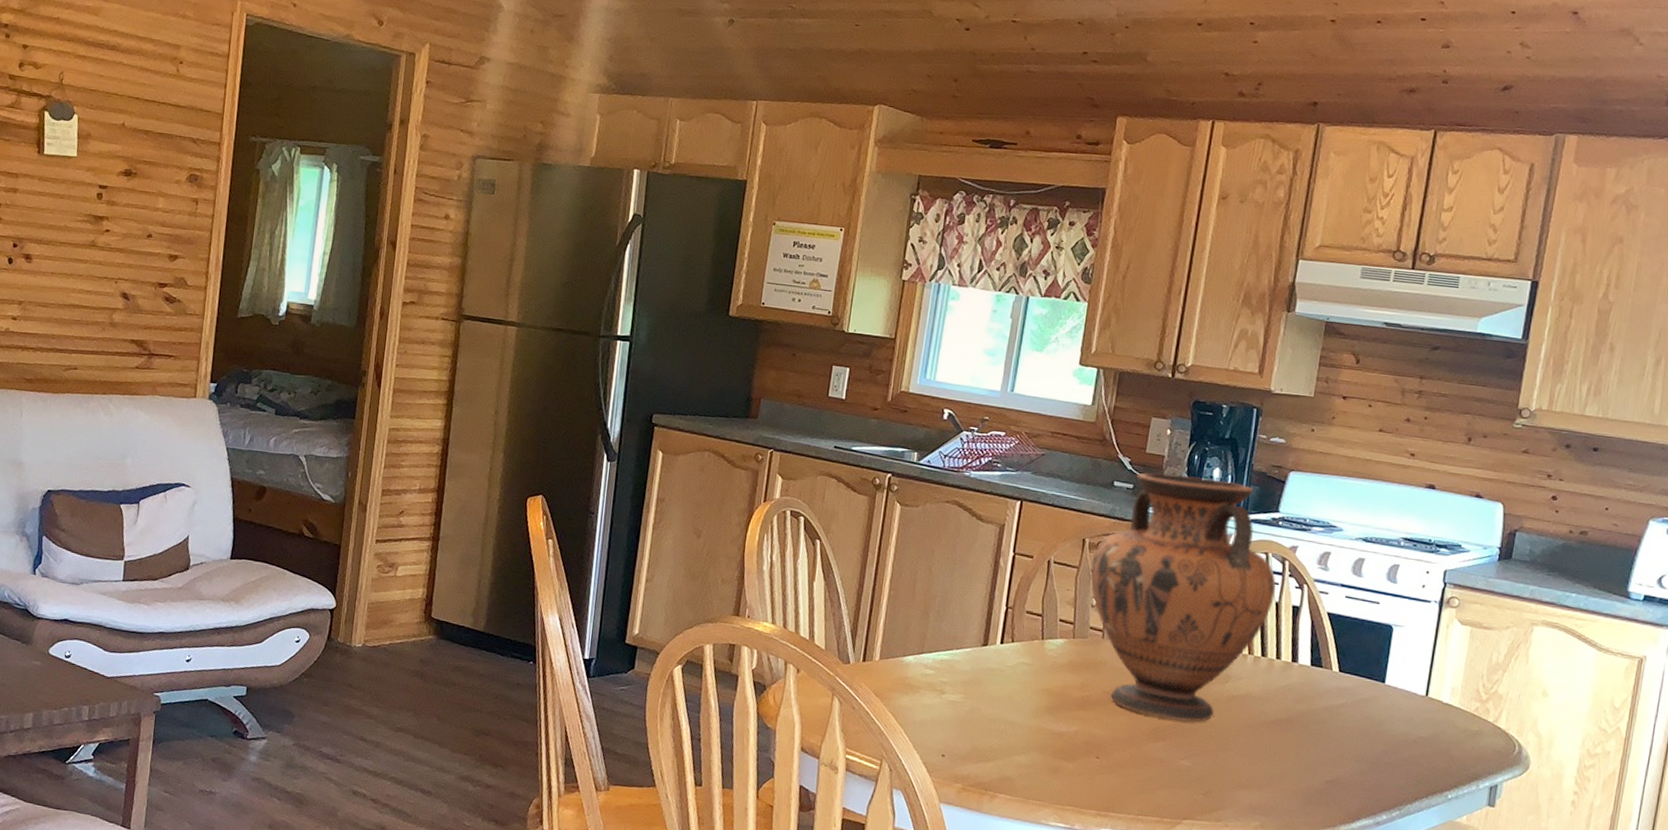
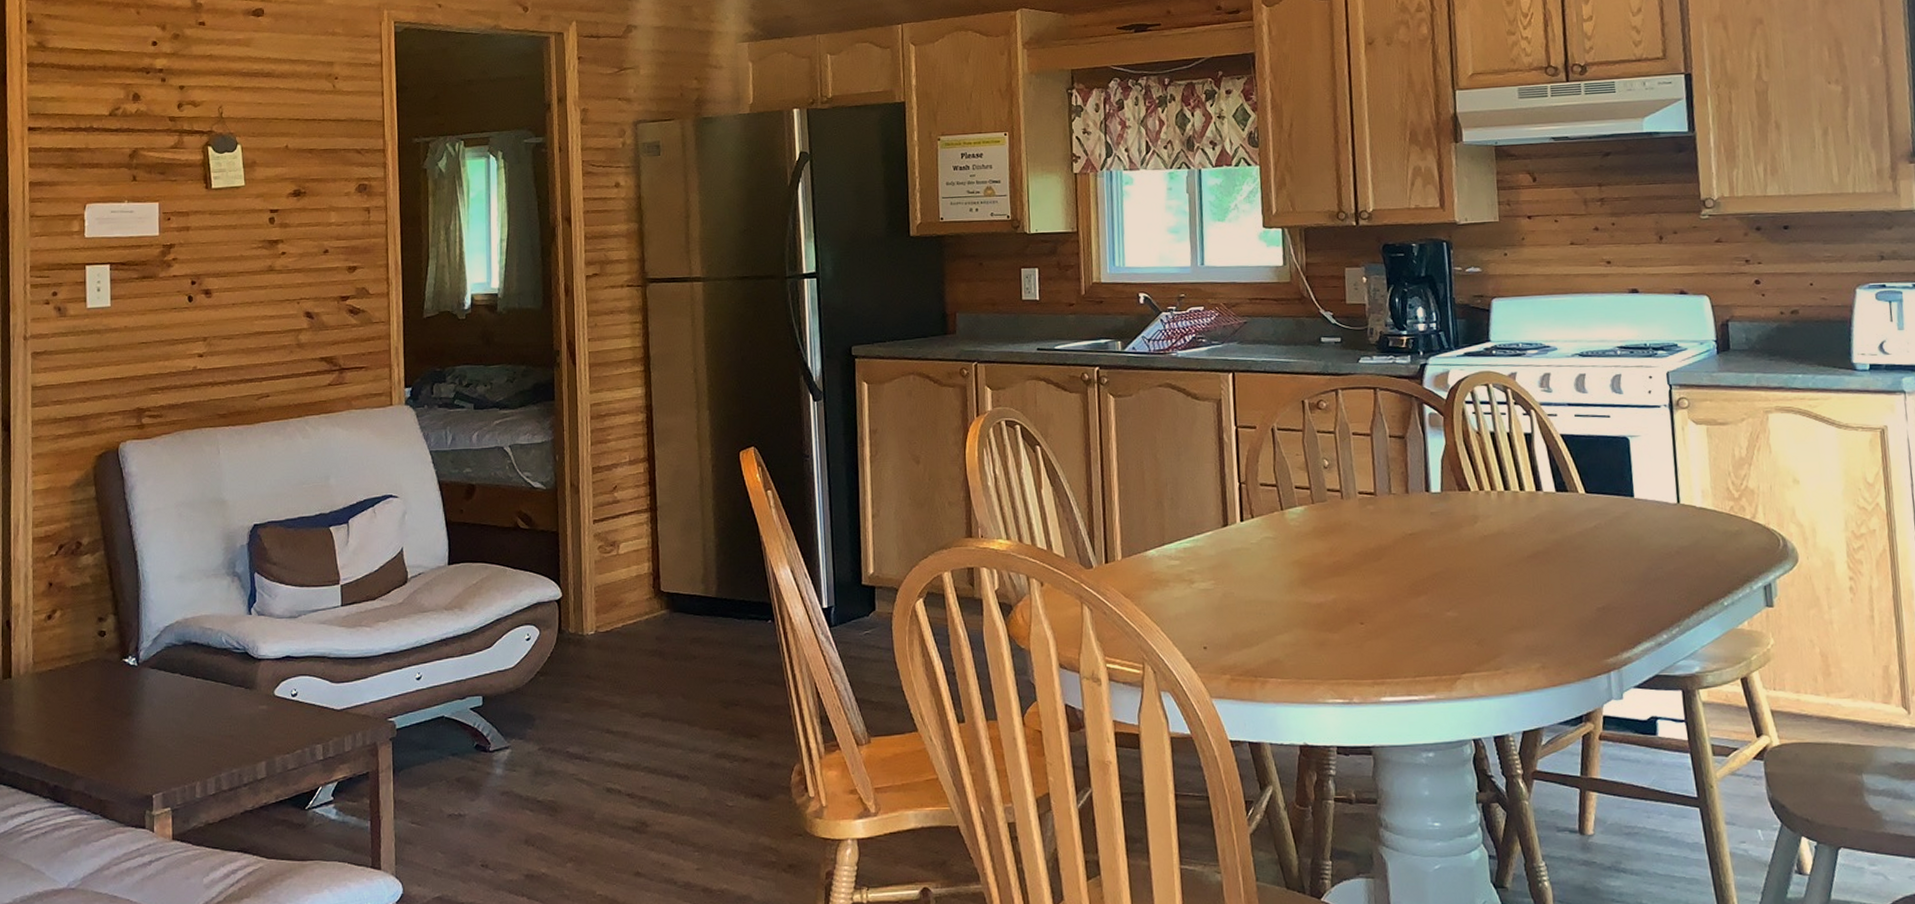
vase: present [1090,472,1276,722] -> none [1314,319,1505,572]

